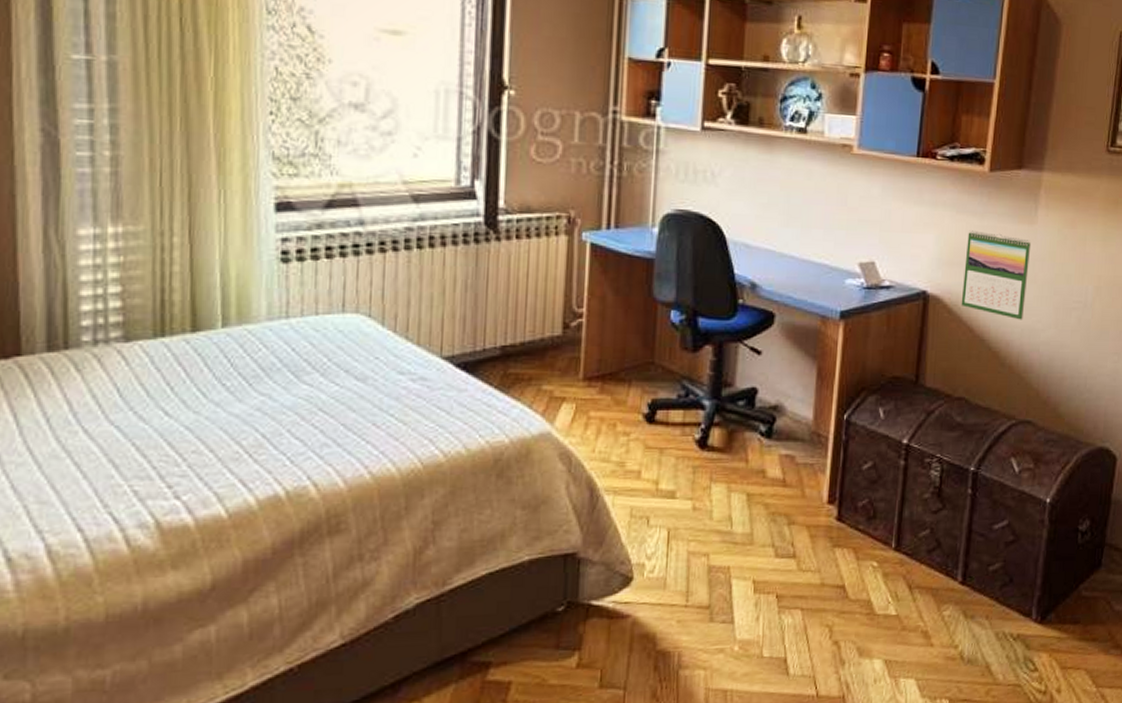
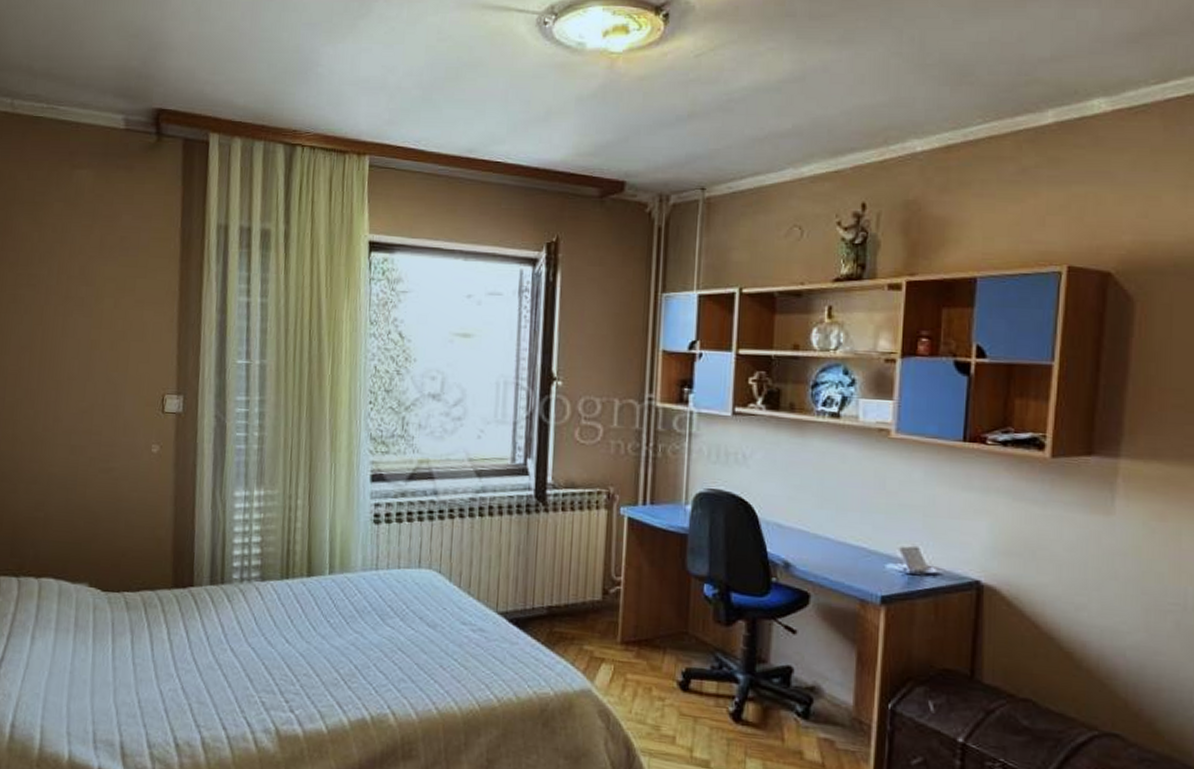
calendar: present [961,230,1032,320] -> none [1022,519,1109,620]

